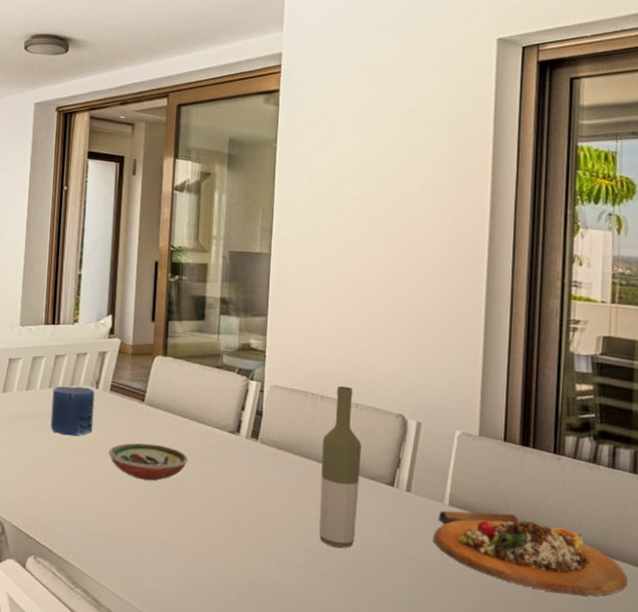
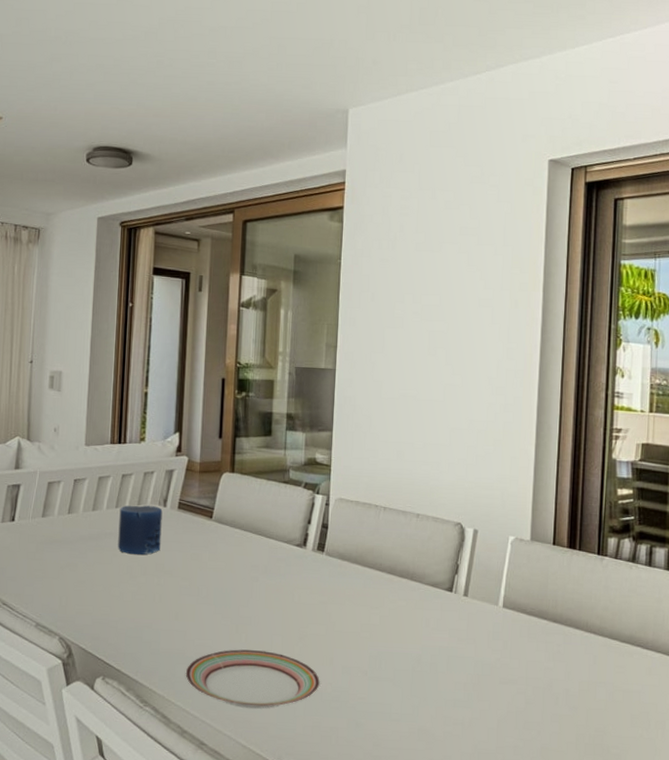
decorative bowl: present [109,443,188,481] -> none [177,559,256,597]
plate: none [116,535,255,597] -> present [185,649,321,708]
bottle: present [319,385,361,549] -> none [382,497,422,654]
cutting board: present [433,510,628,596] -> none [489,612,662,686]

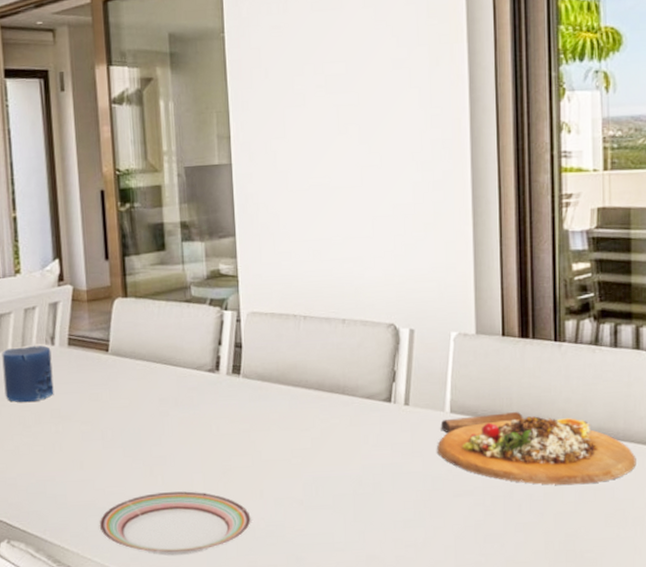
cutting board: none [489,612,662,686] -> present [437,411,636,485]

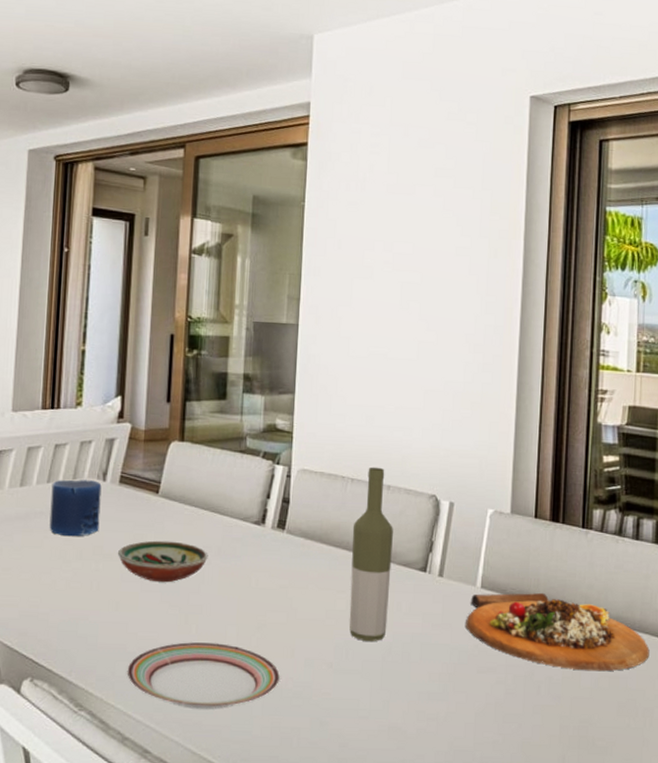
decorative bowl: none [76,397,166,439] -> present [118,540,208,583]
bottle: none [310,301,355,477] -> present [349,467,393,642]

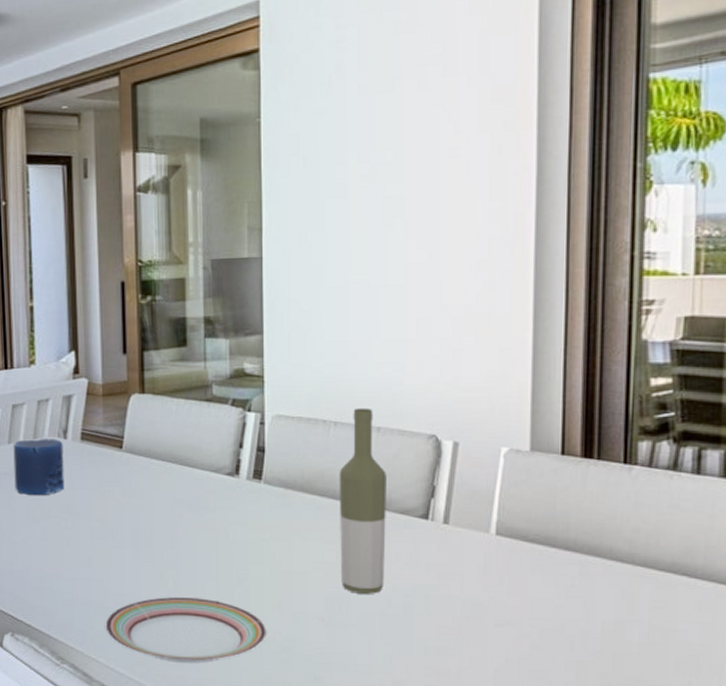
decorative bowl: present [118,540,208,583] -> none [86,496,180,538]
cutting board: present [466,592,650,672] -> none [479,538,717,625]

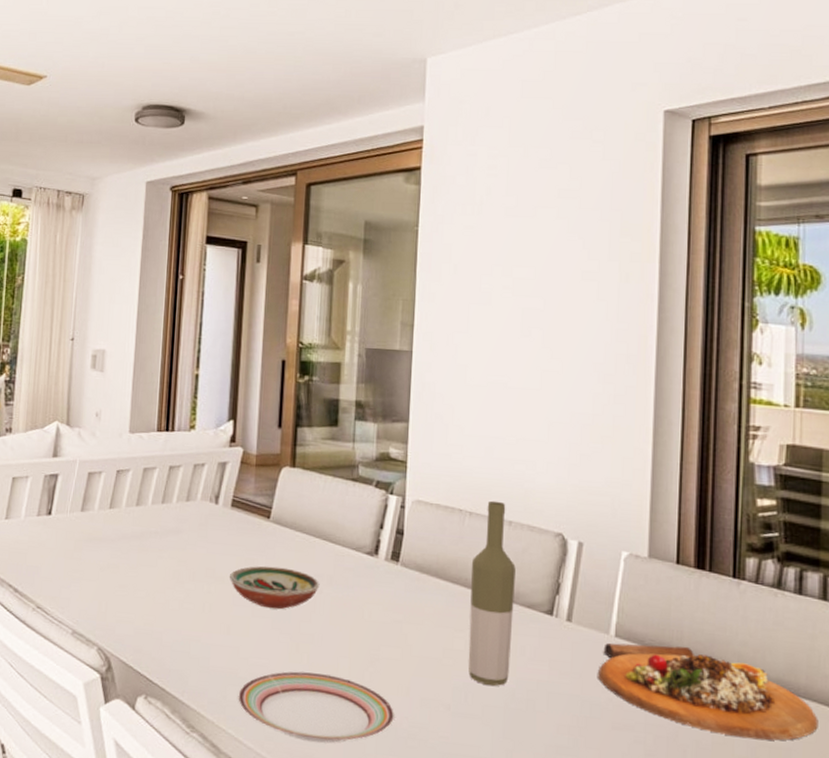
candle: present [13,439,65,496] -> none [163,501,214,558]
decorative bowl: none [86,496,180,538] -> present [230,566,320,610]
cutting board: none [479,538,717,625] -> present [598,643,818,741]

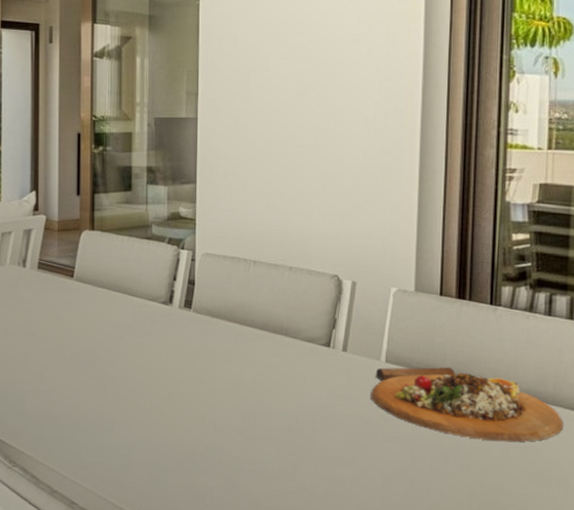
decorative bowl: present [230,566,320,610] -> none [40,319,121,357]
plate: present [238,671,395,742] -> none [53,409,193,468]
bottle: present [468,500,516,687] -> none [255,249,296,412]

